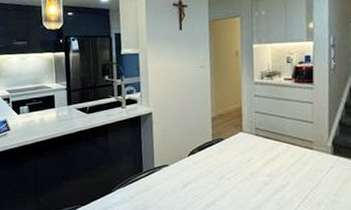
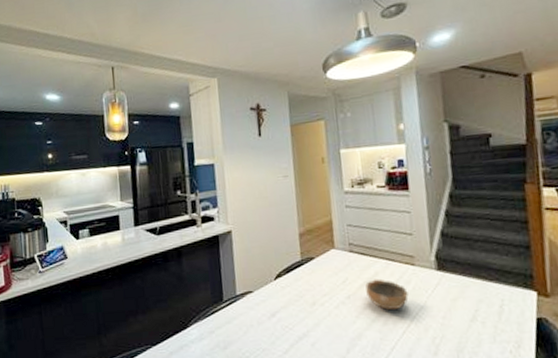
bowl: none [268,159,305,186] -> present [365,278,409,310]

